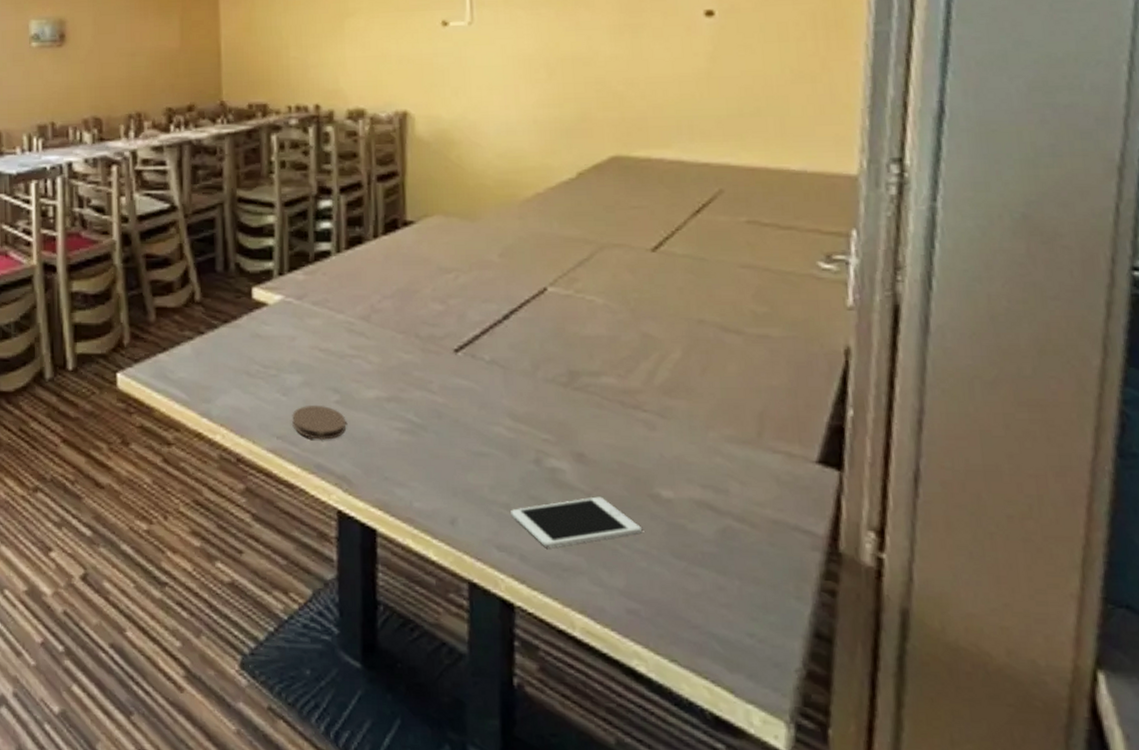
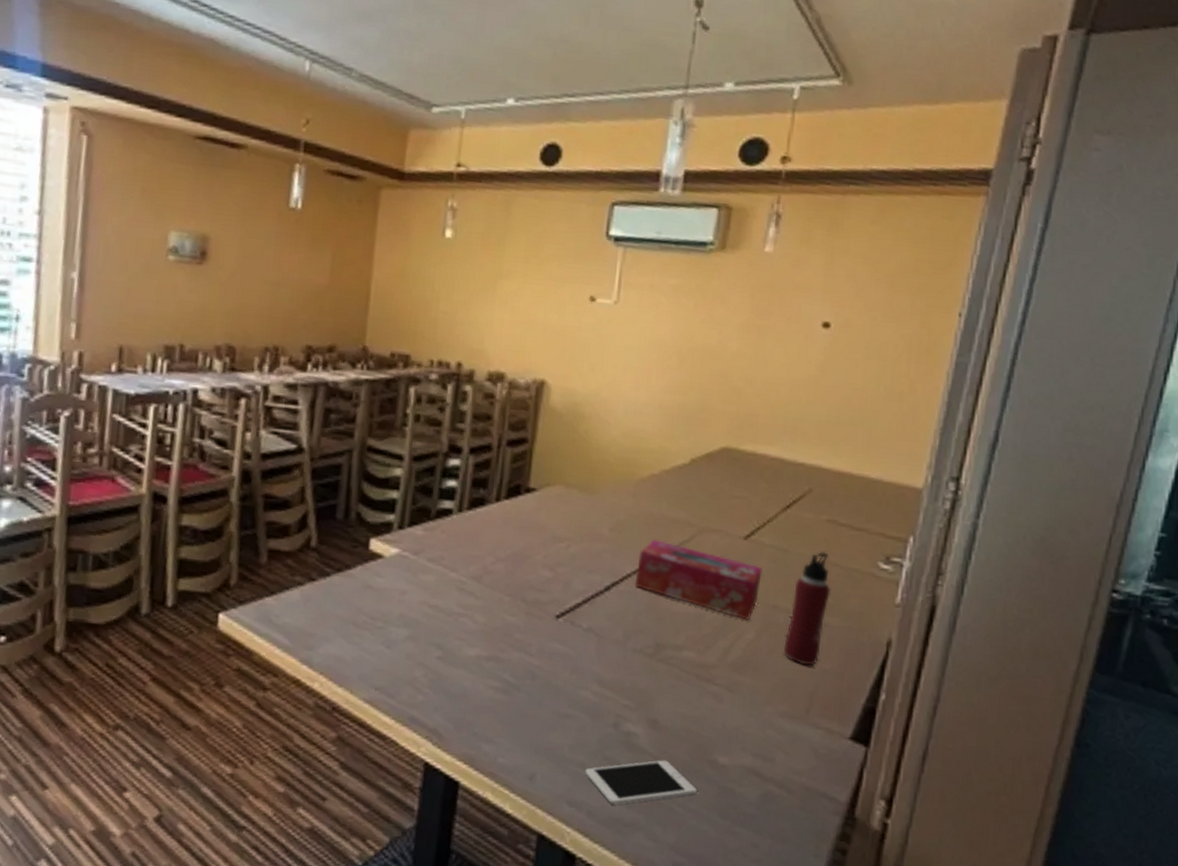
coaster: present [291,405,347,440] -> none [391,659,445,694]
tissue box: none [535,260,680,339] -> present [634,539,763,621]
water bottle: none [718,255,766,383] -> present [783,551,832,666]

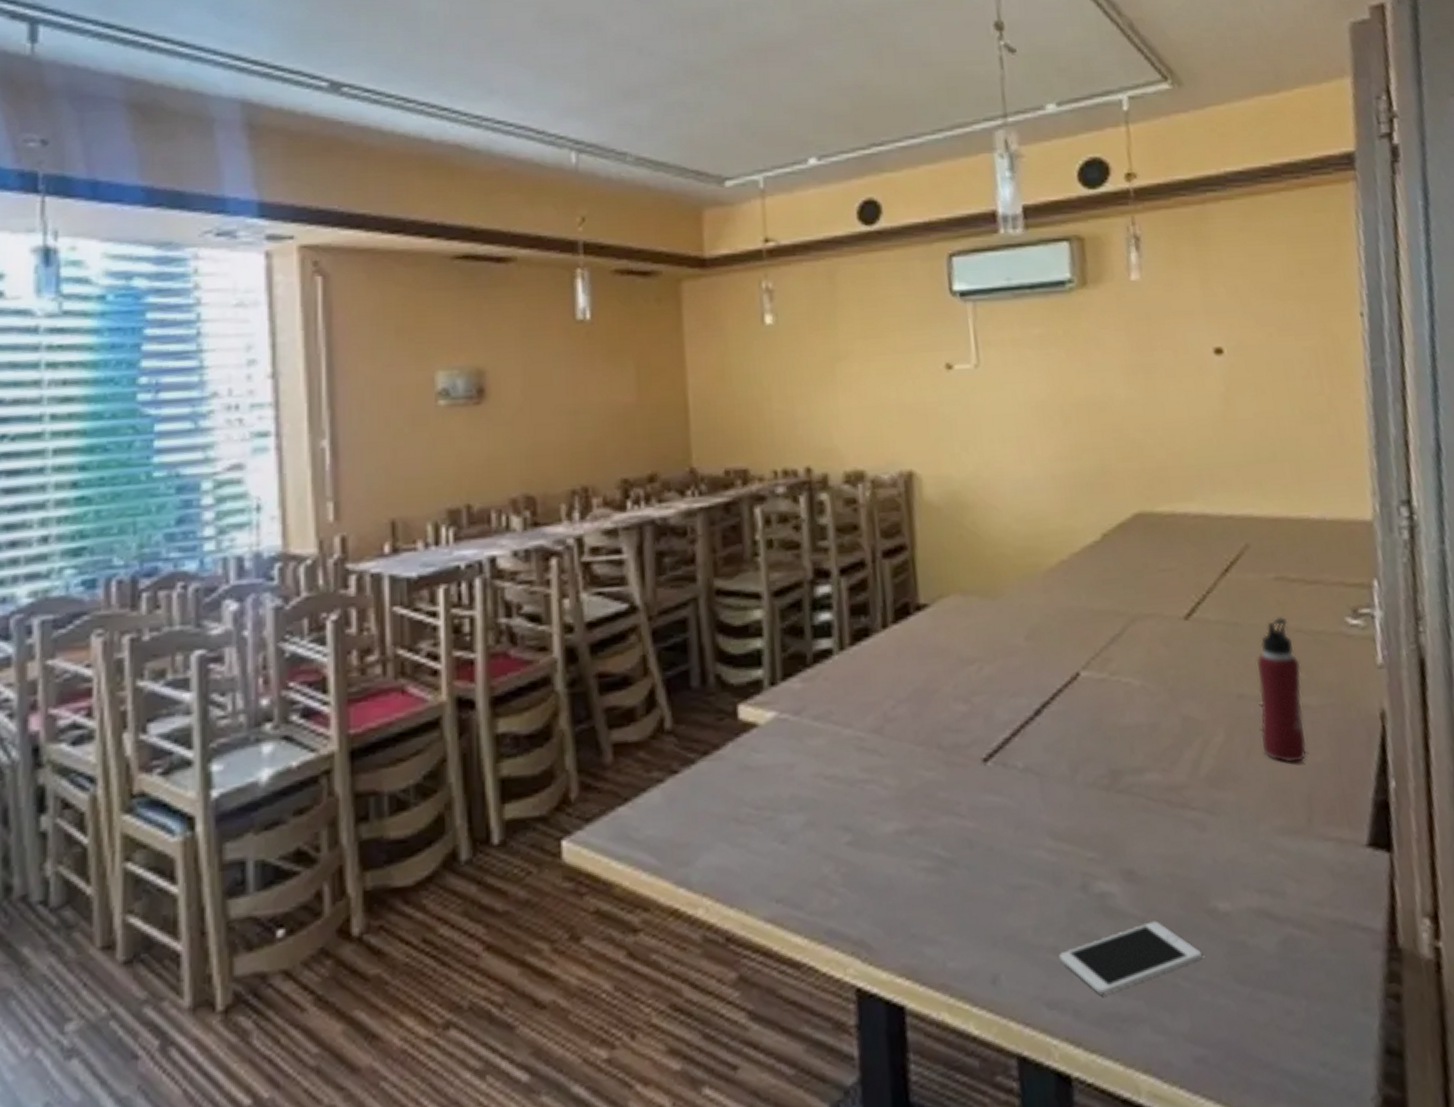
tissue box: present [634,539,763,621] -> none [1066,639,1219,721]

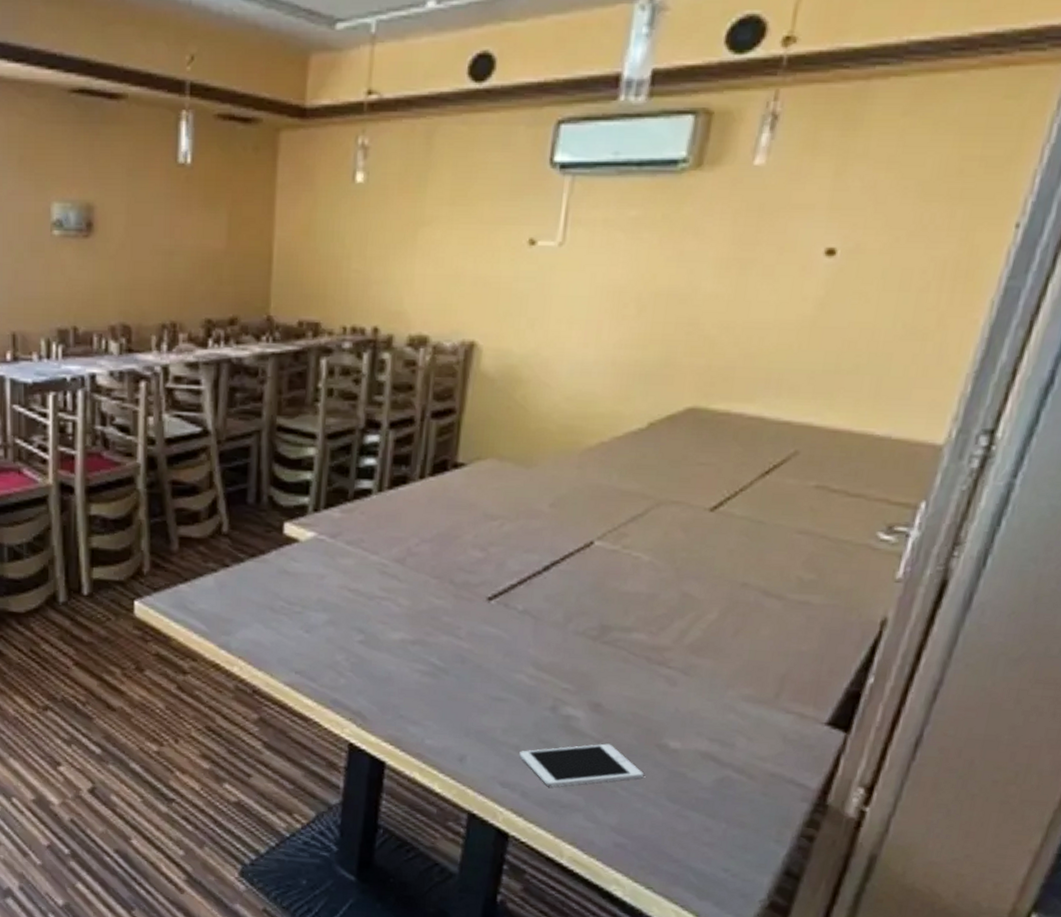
water bottle: present [1256,616,1307,764] -> none [751,521,816,648]

